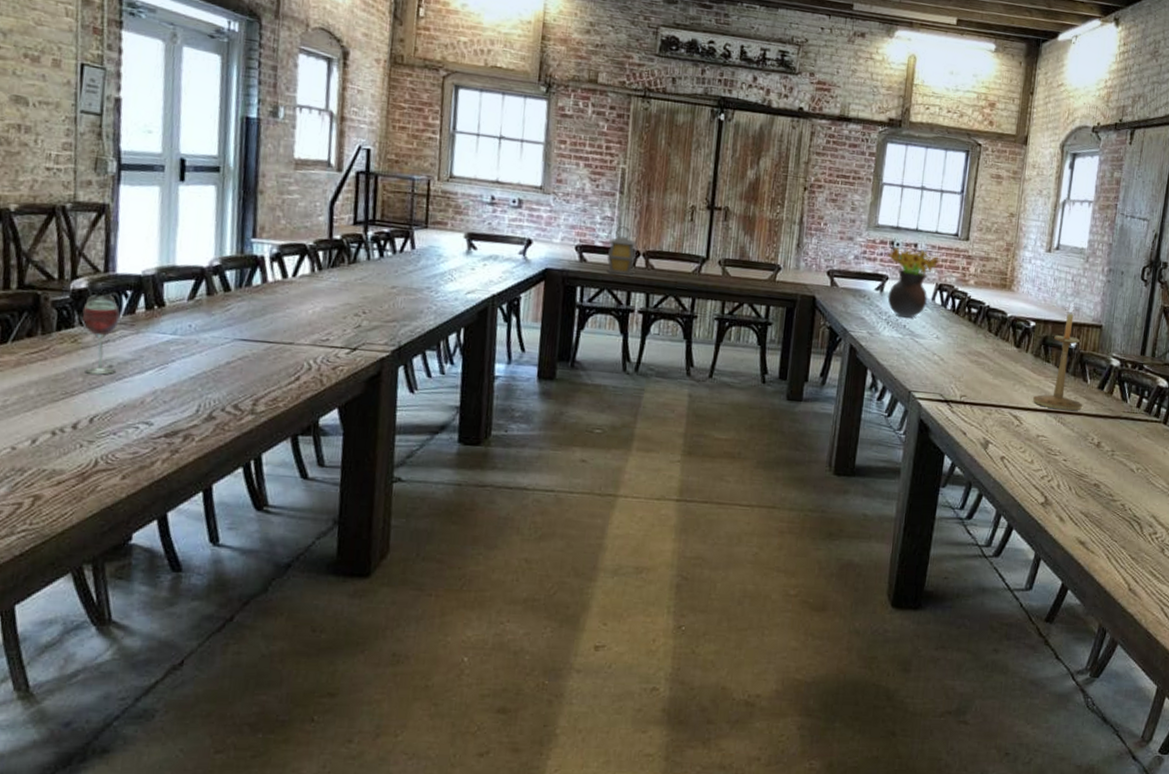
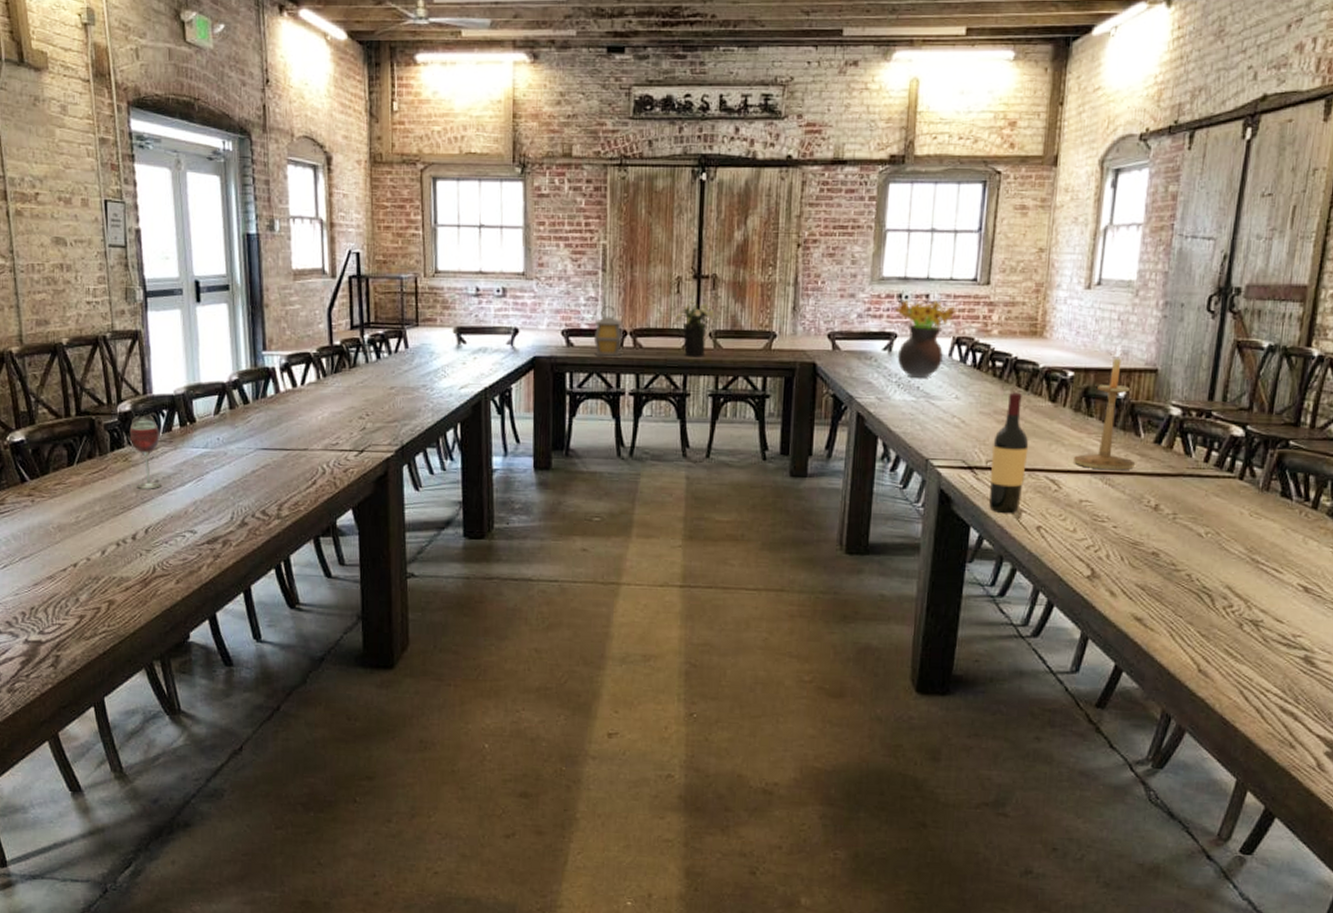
flower arrangement: none [684,228,729,283] -> present [673,299,719,357]
wine bottle: none [961,336,997,444] -> present [989,392,1029,513]

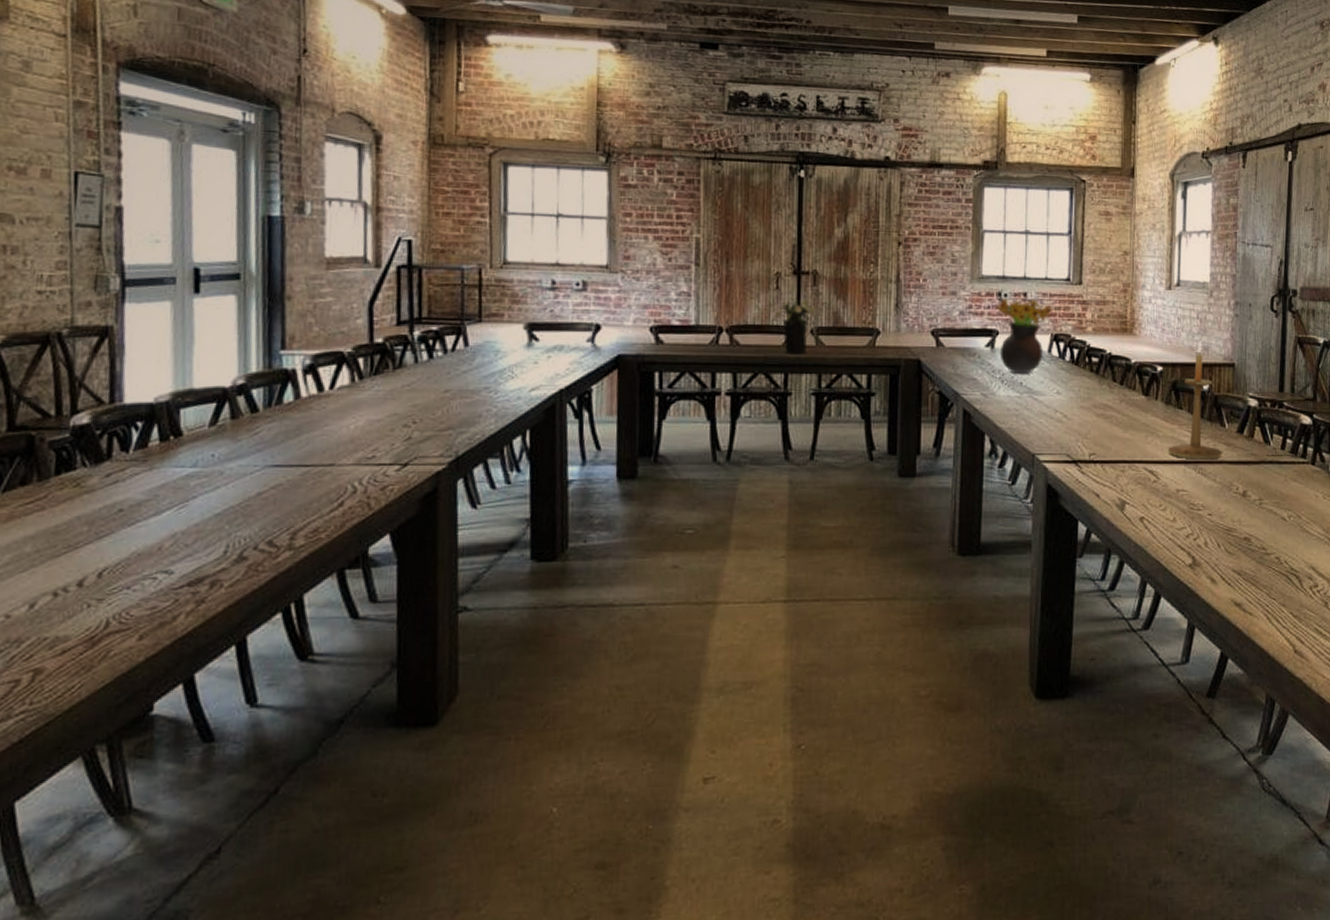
wineglass: present [129,416,161,489] -> none [85,430,130,521]
lantern: present [593,306,623,356] -> none [686,301,718,354]
wine bottle: present [989,392,1029,513] -> none [1094,387,1127,505]

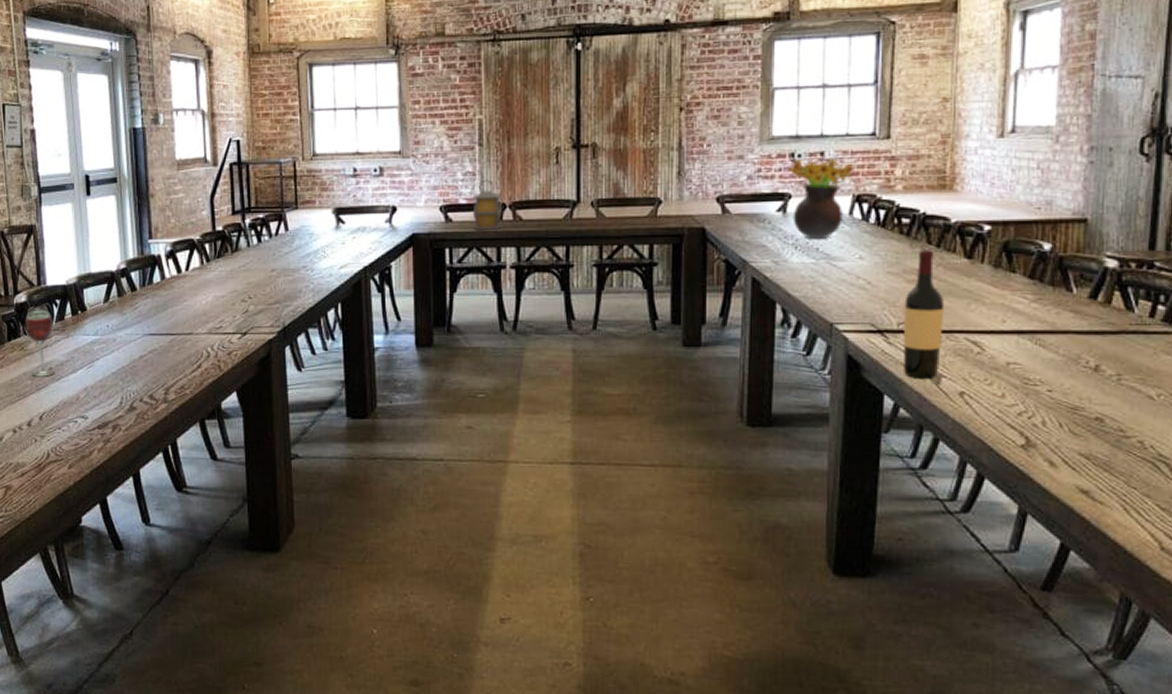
wineglass: none [85,430,130,521] -> present [25,306,55,377]
lantern: none [686,301,718,354] -> present [472,180,502,230]
flower arrangement: present [772,295,820,355] -> none [553,168,600,227]
wine bottle: none [1094,387,1127,505] -> present [904,250,945,378]
candlestick: present [1167,340,1223,460] -> none [996,194,1069,329]

